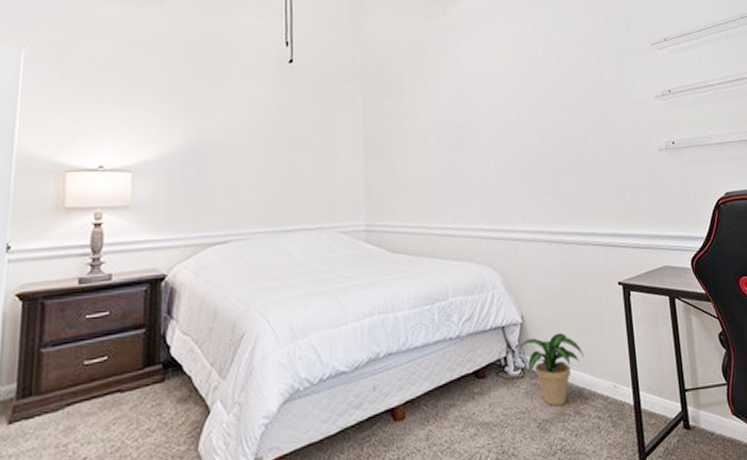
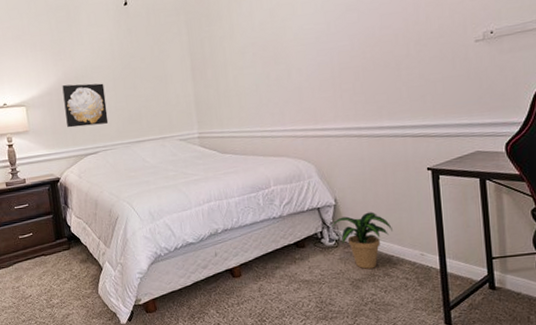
wall art: none [189,148,249,206] -> present [62,83,109,128]

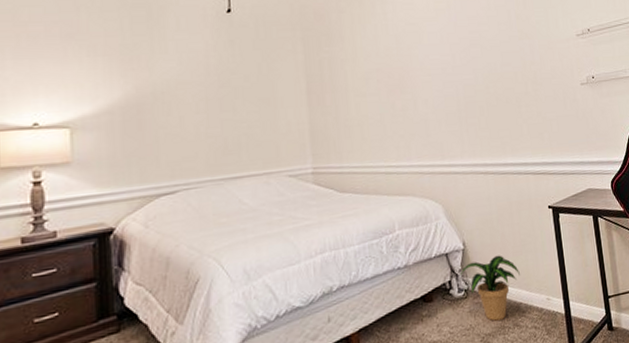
wall art: present [62,83,109,128] -> none [131,101,195,159]

